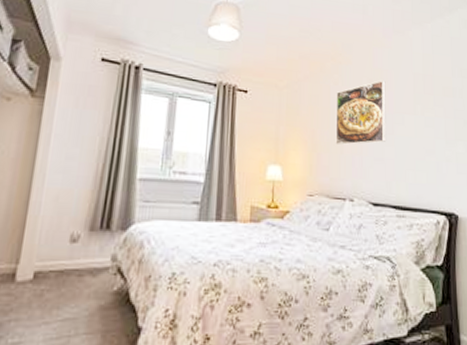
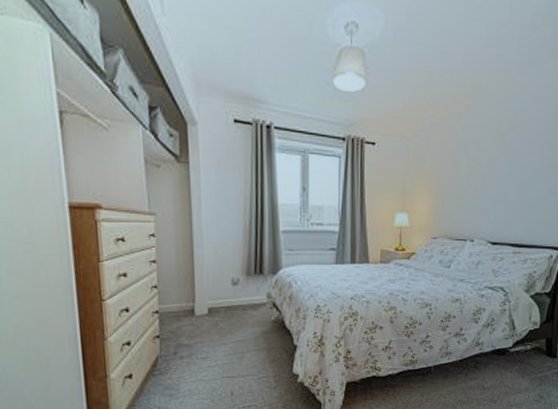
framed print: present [335,80,386,145] -> none [460,121,515,191]

